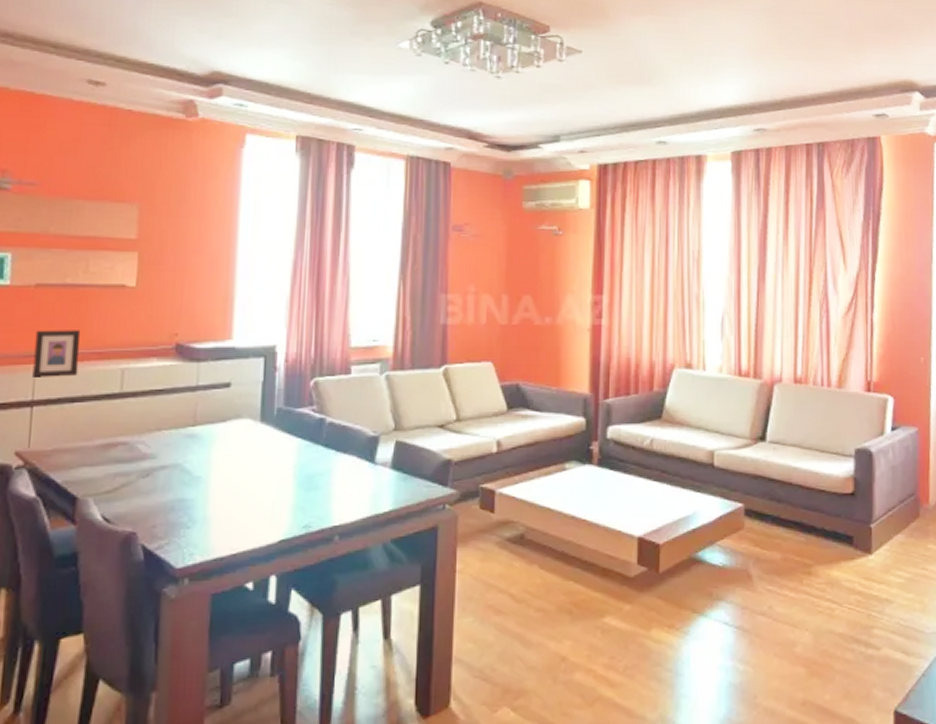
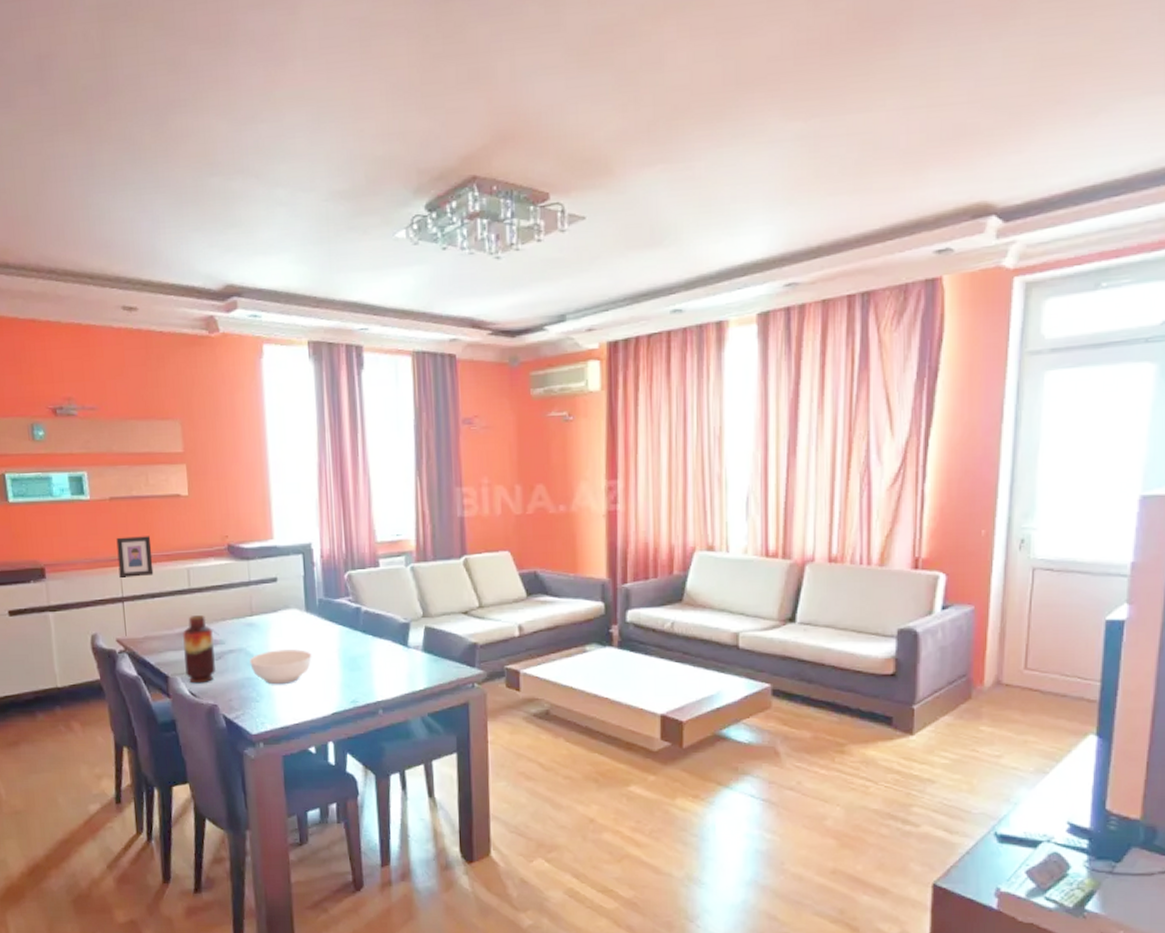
vase: none [101,424,143,507] -> present [183,615,216,684]
bowl: none [185,466,262,506] -> present [250,649,312,684]

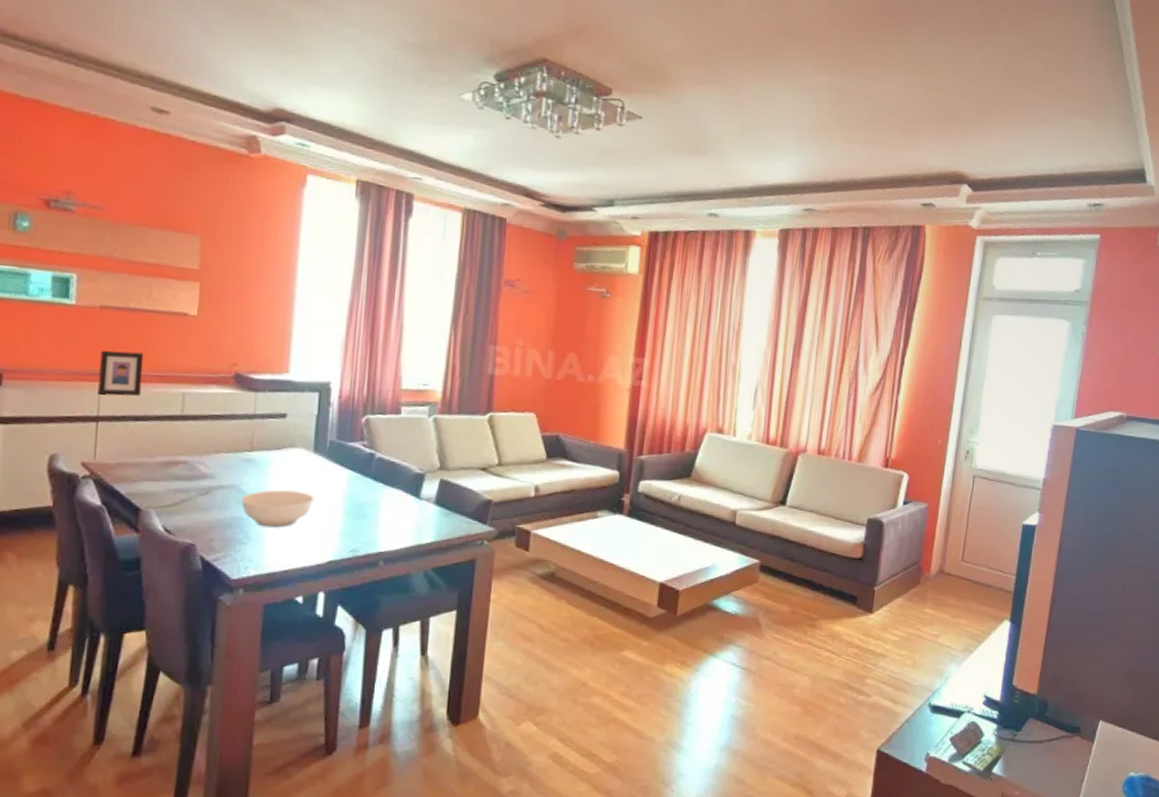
vase: present [183,615,216,684] -> none [162,444,203,520]

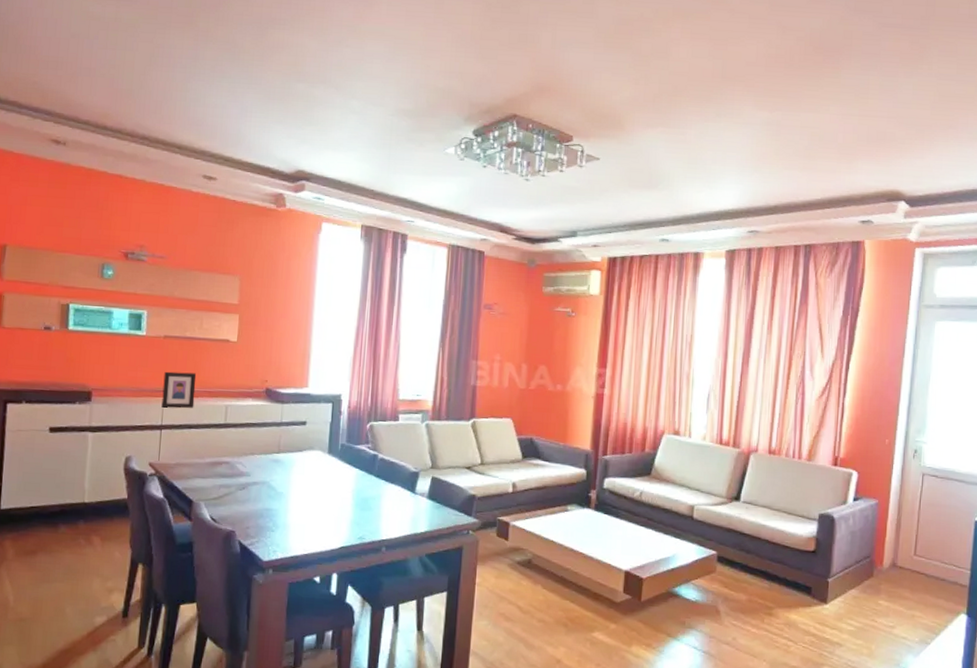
bowl: present [241,490,314,527] -> none [271,486,328,517]

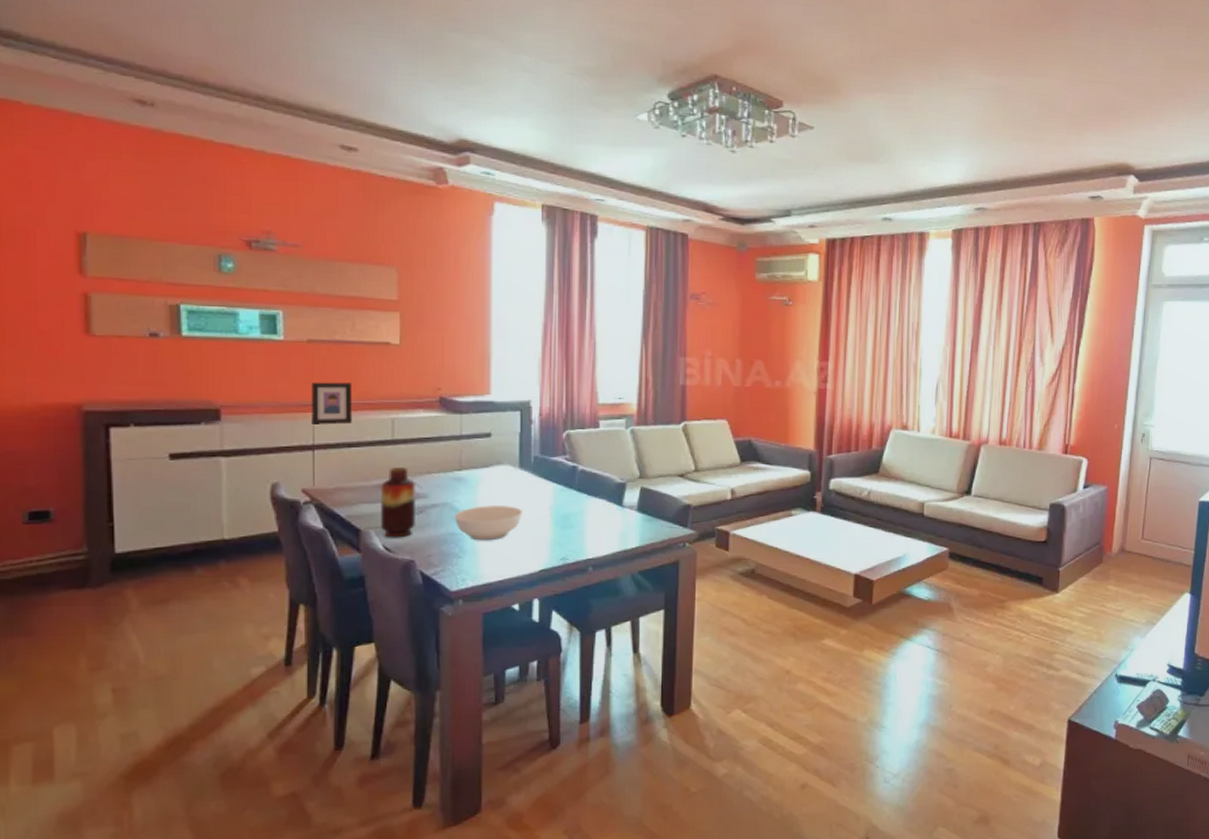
vase: none [210,448,241,510] -> present [381,468,415,538]
bowl: none [271,486,328,517] -> present [455,506,523,540]

